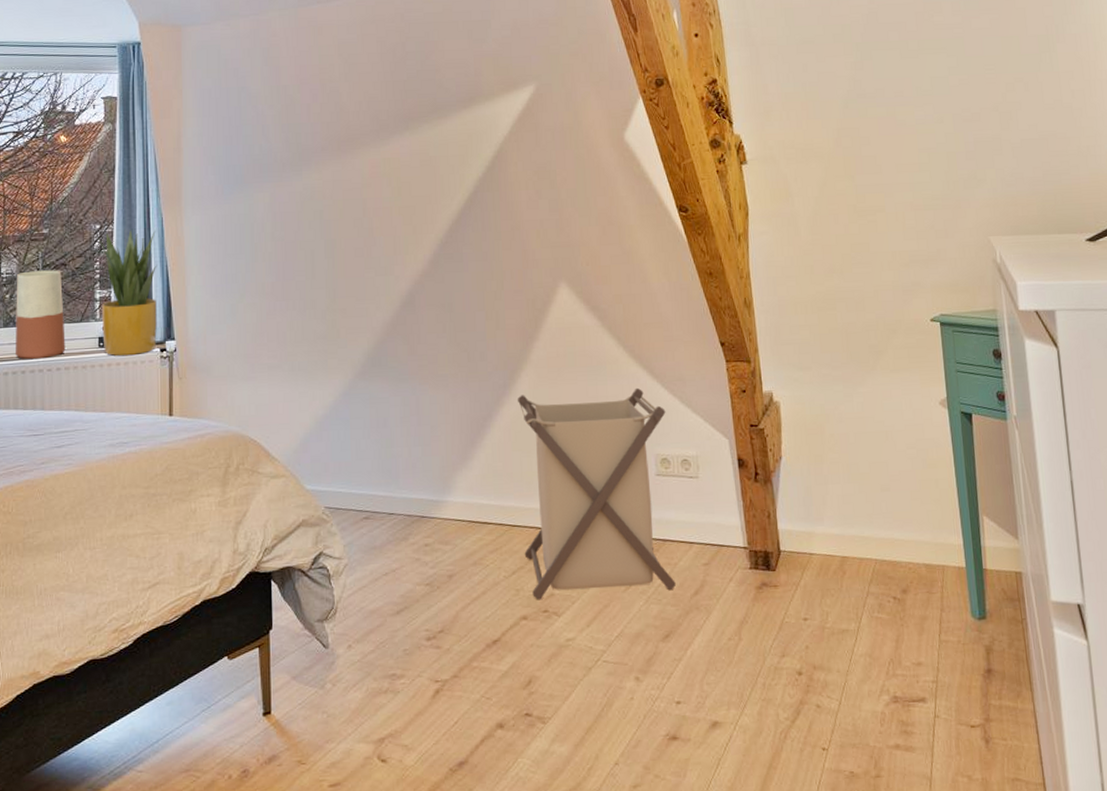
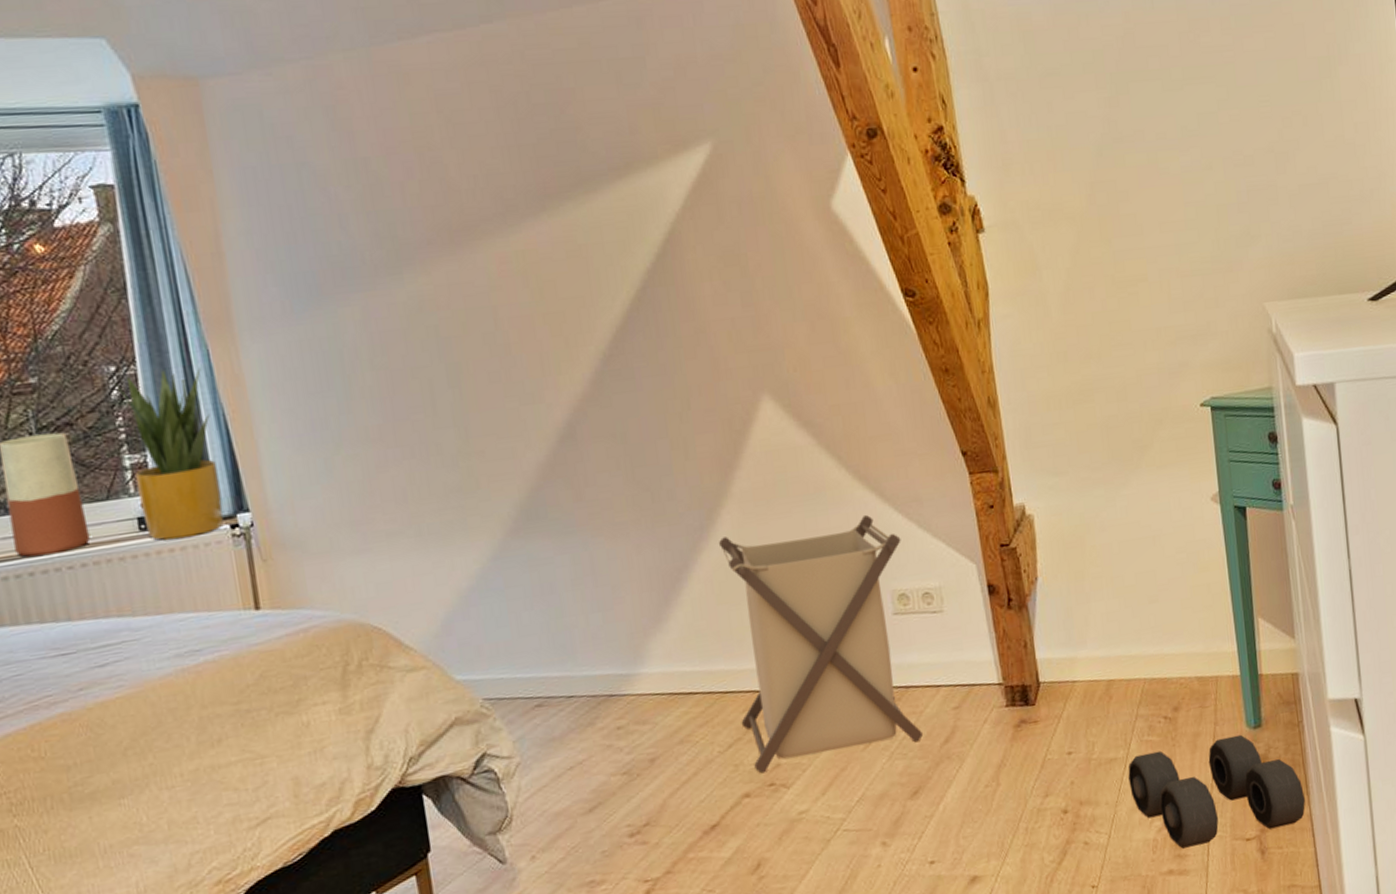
dumbbell: none [859,623,1030,726] -> present [1128,734,1306,849]

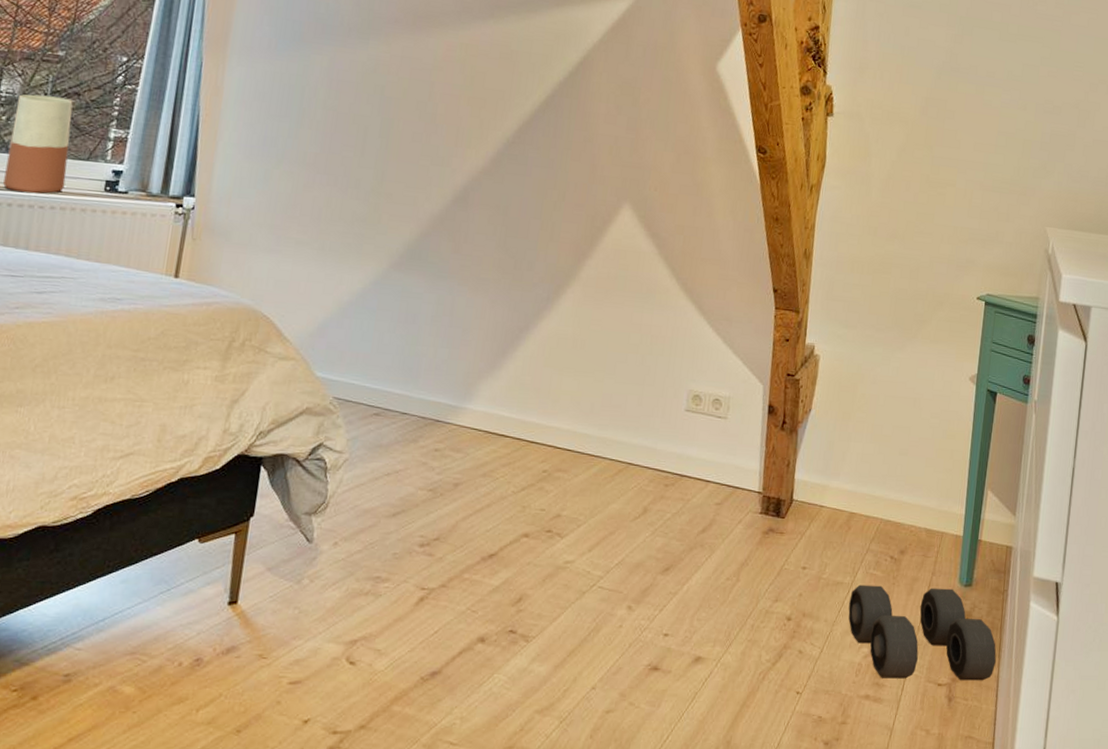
planter: present [113,369,224,540] -> none [109,68,192,206]
laundry basket: present [718,514,923,774] -> none [537,311,707,526]

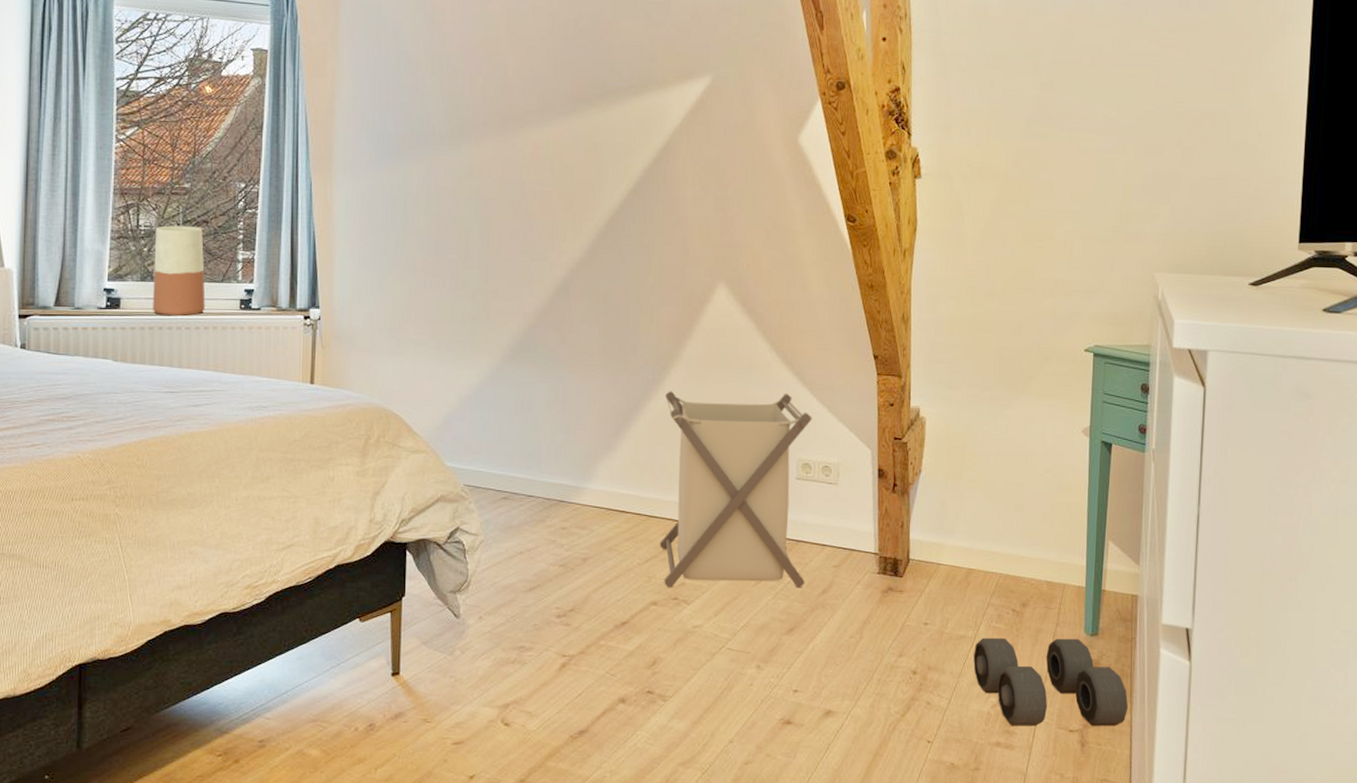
laundry basket: none [537,311,707,526] -> present [659,391,812,588]

